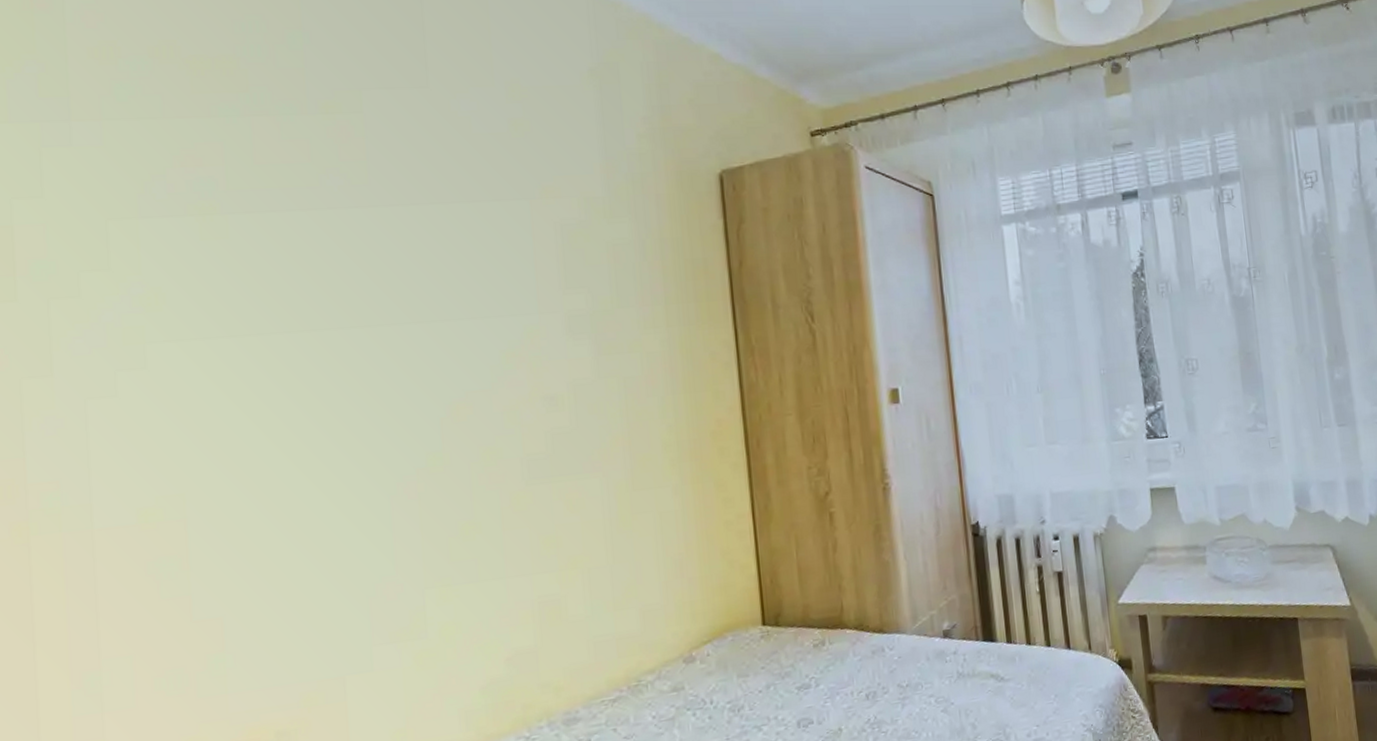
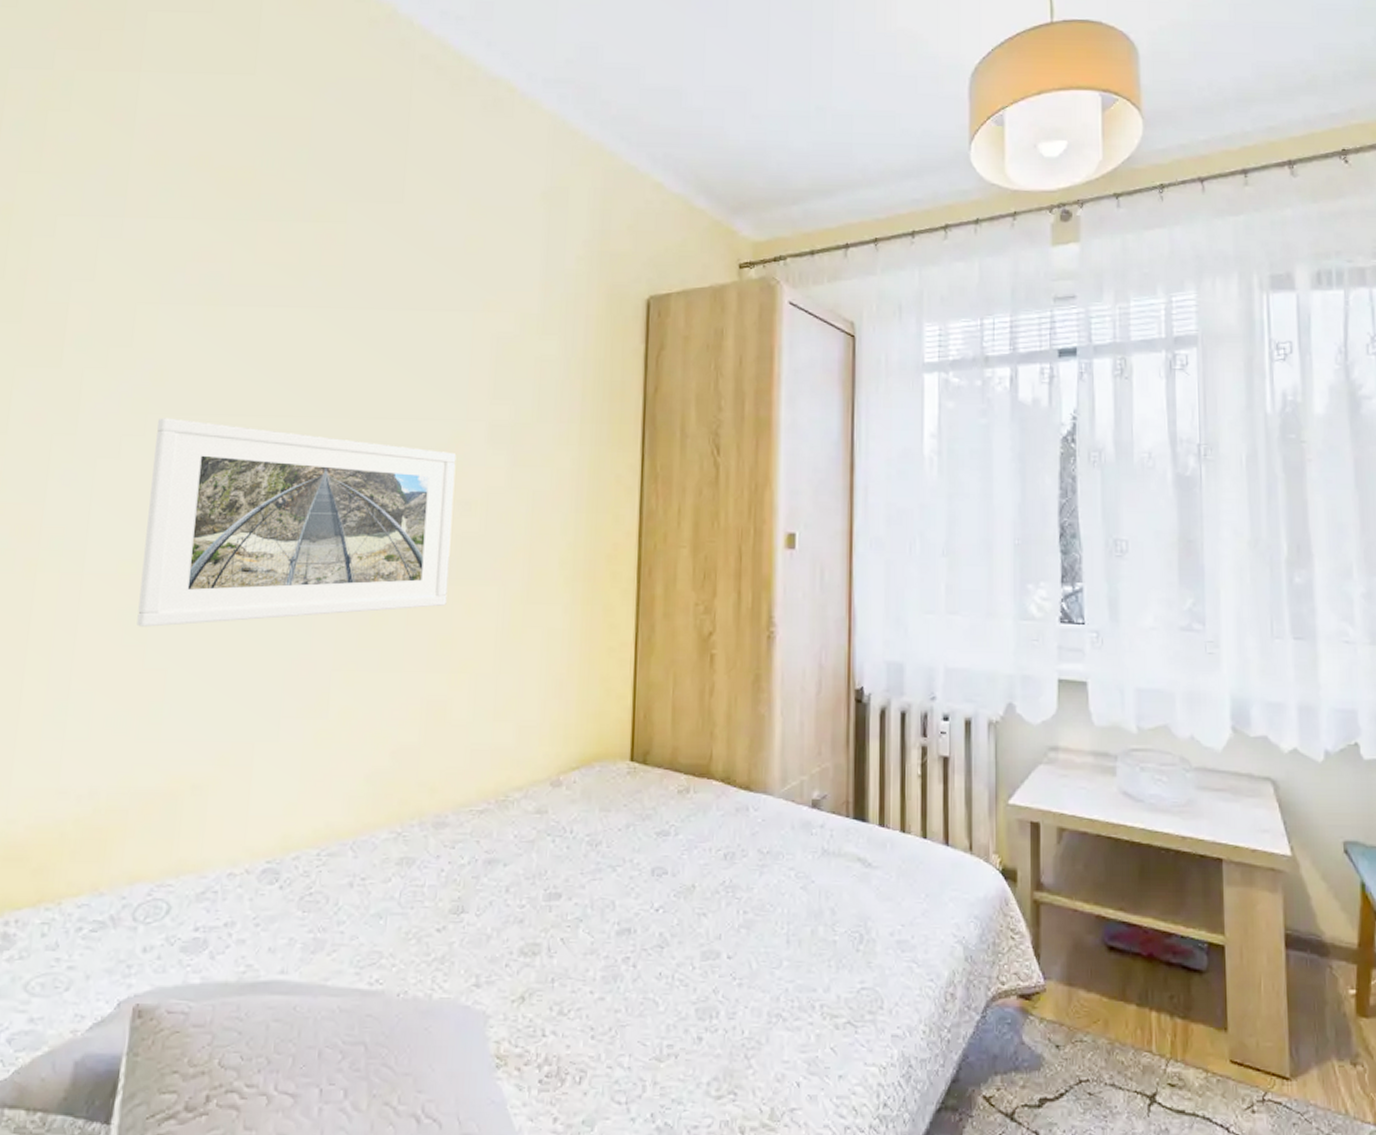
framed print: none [161,345,545,578] -> present [137,418,457,627]

